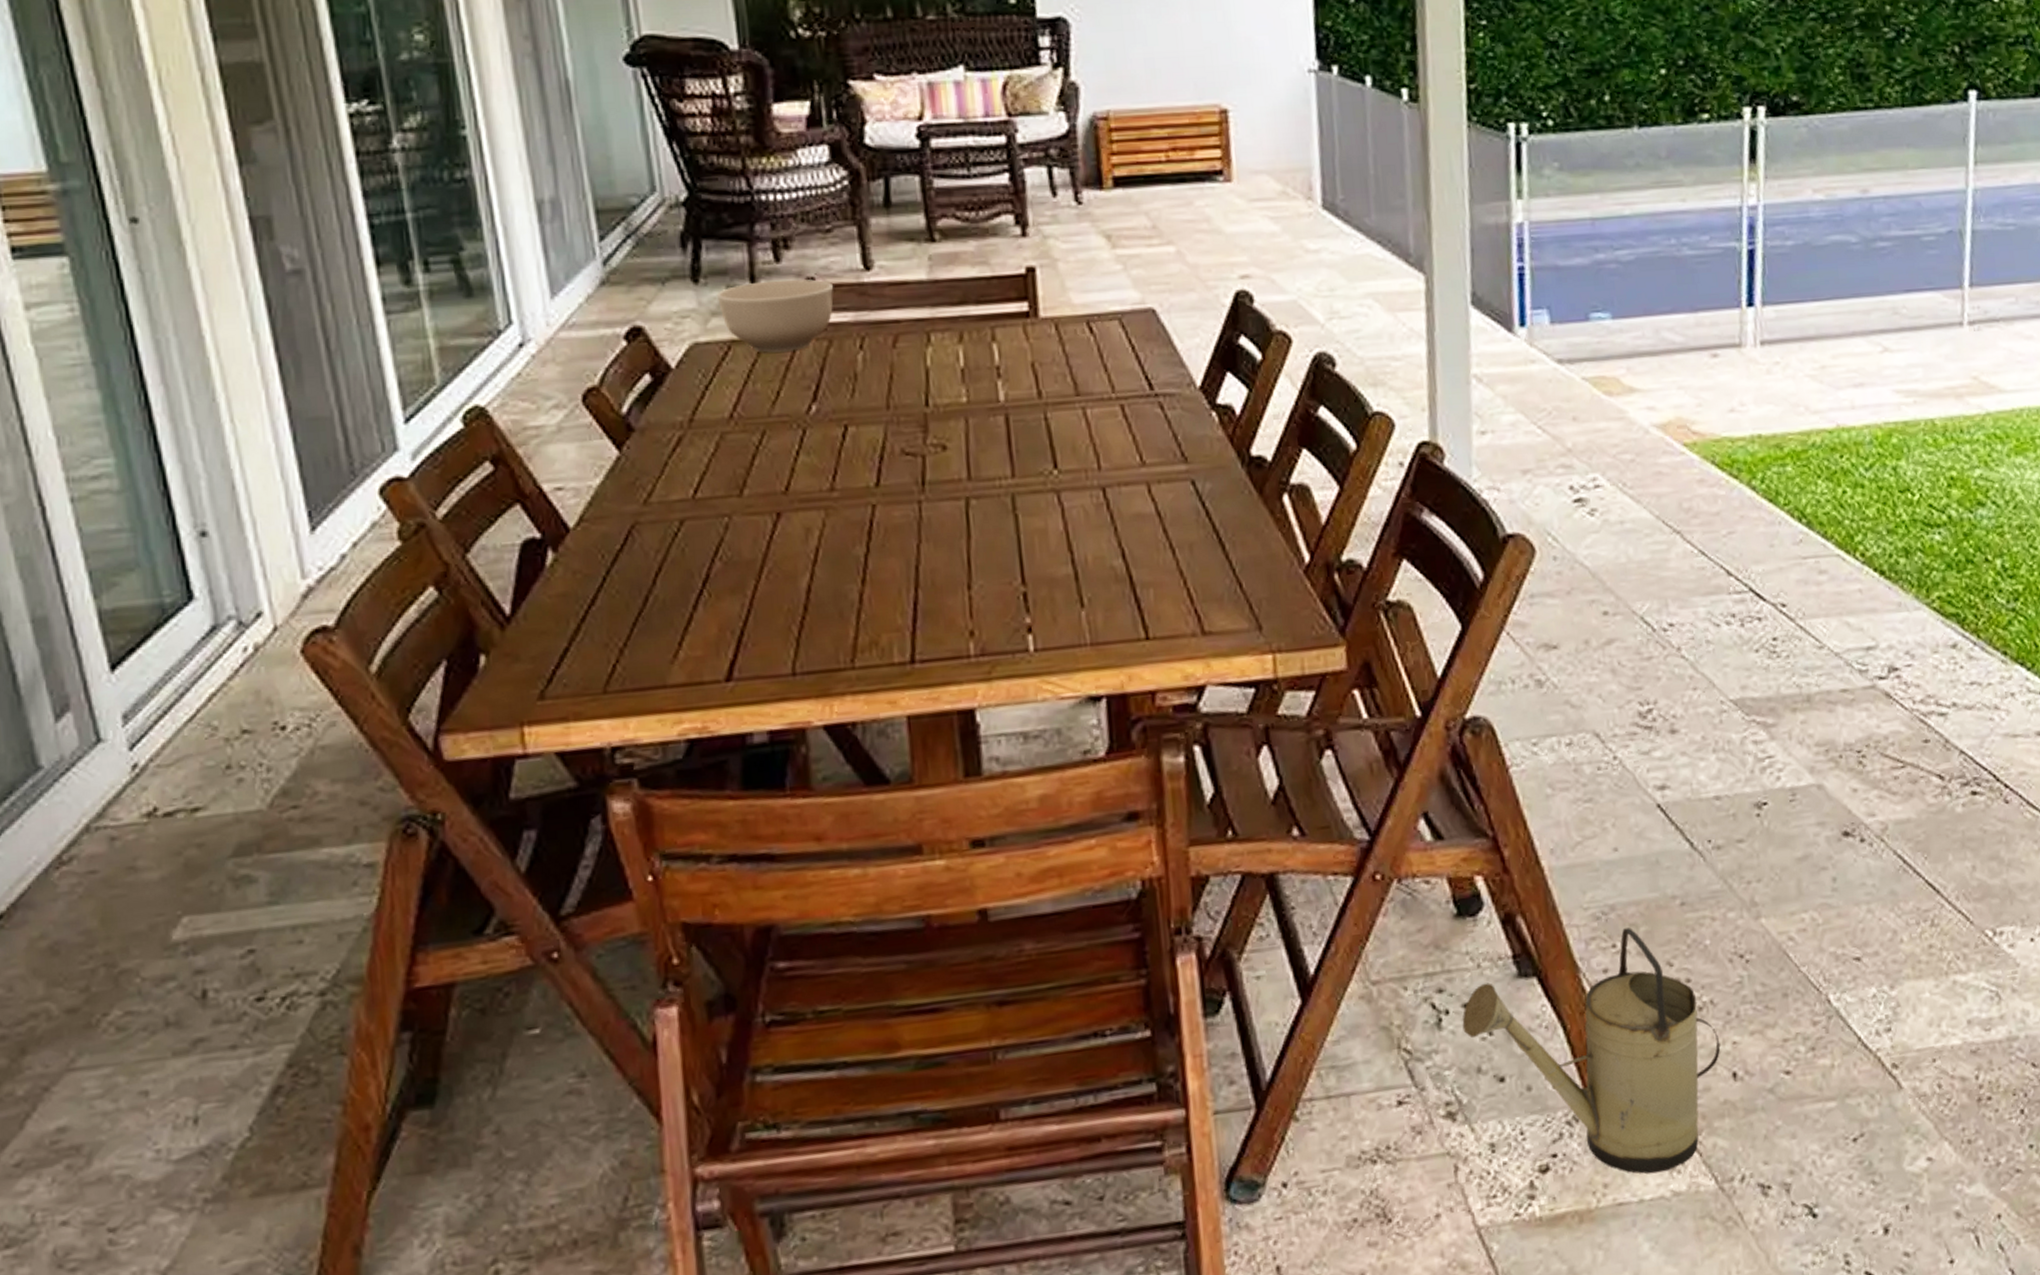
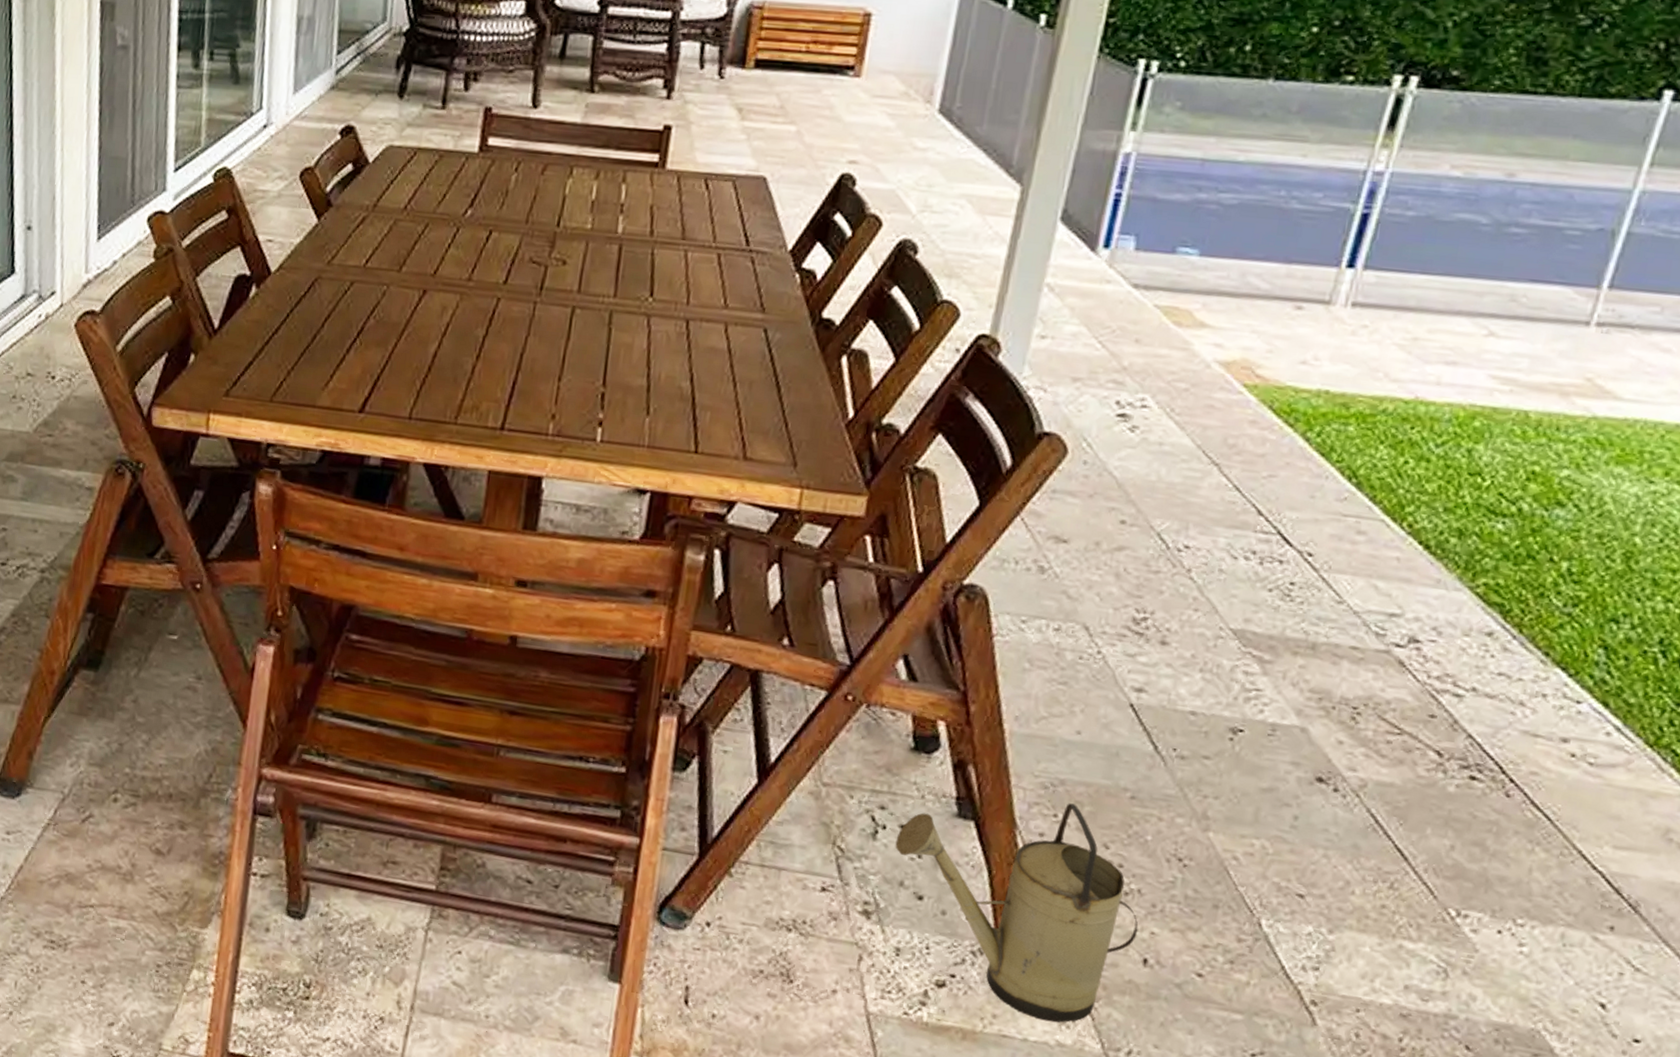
bowl: present [716,279,834,353] -> none [414,104,506,164]

